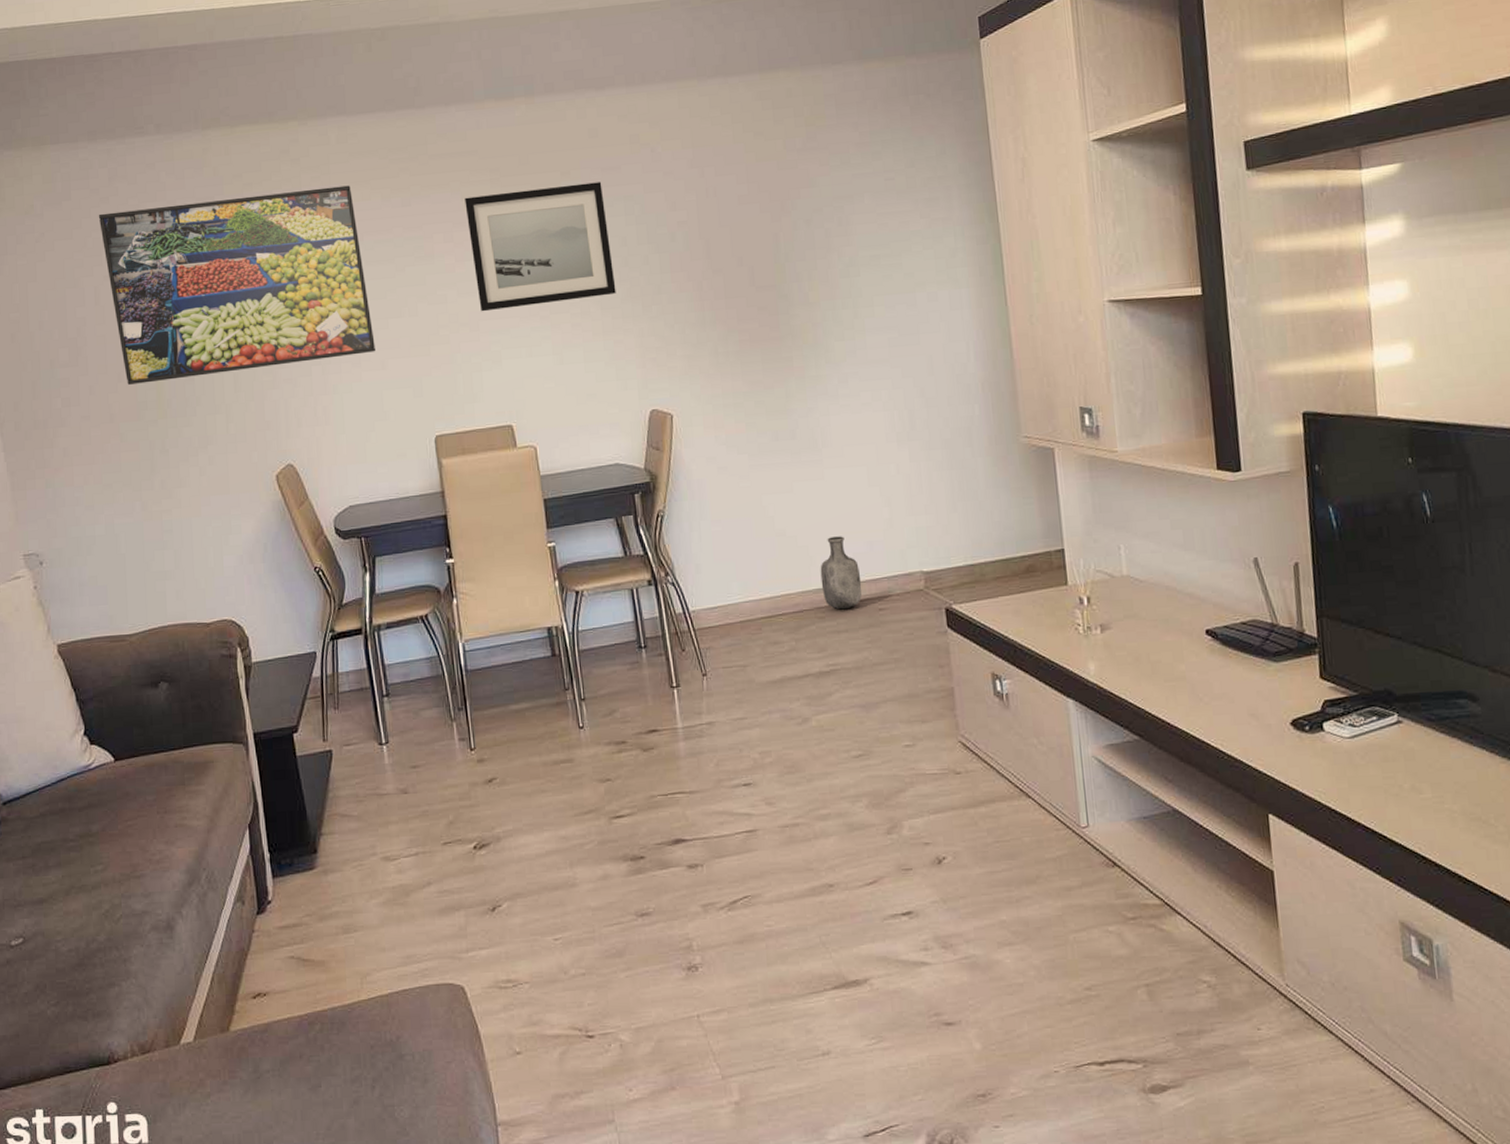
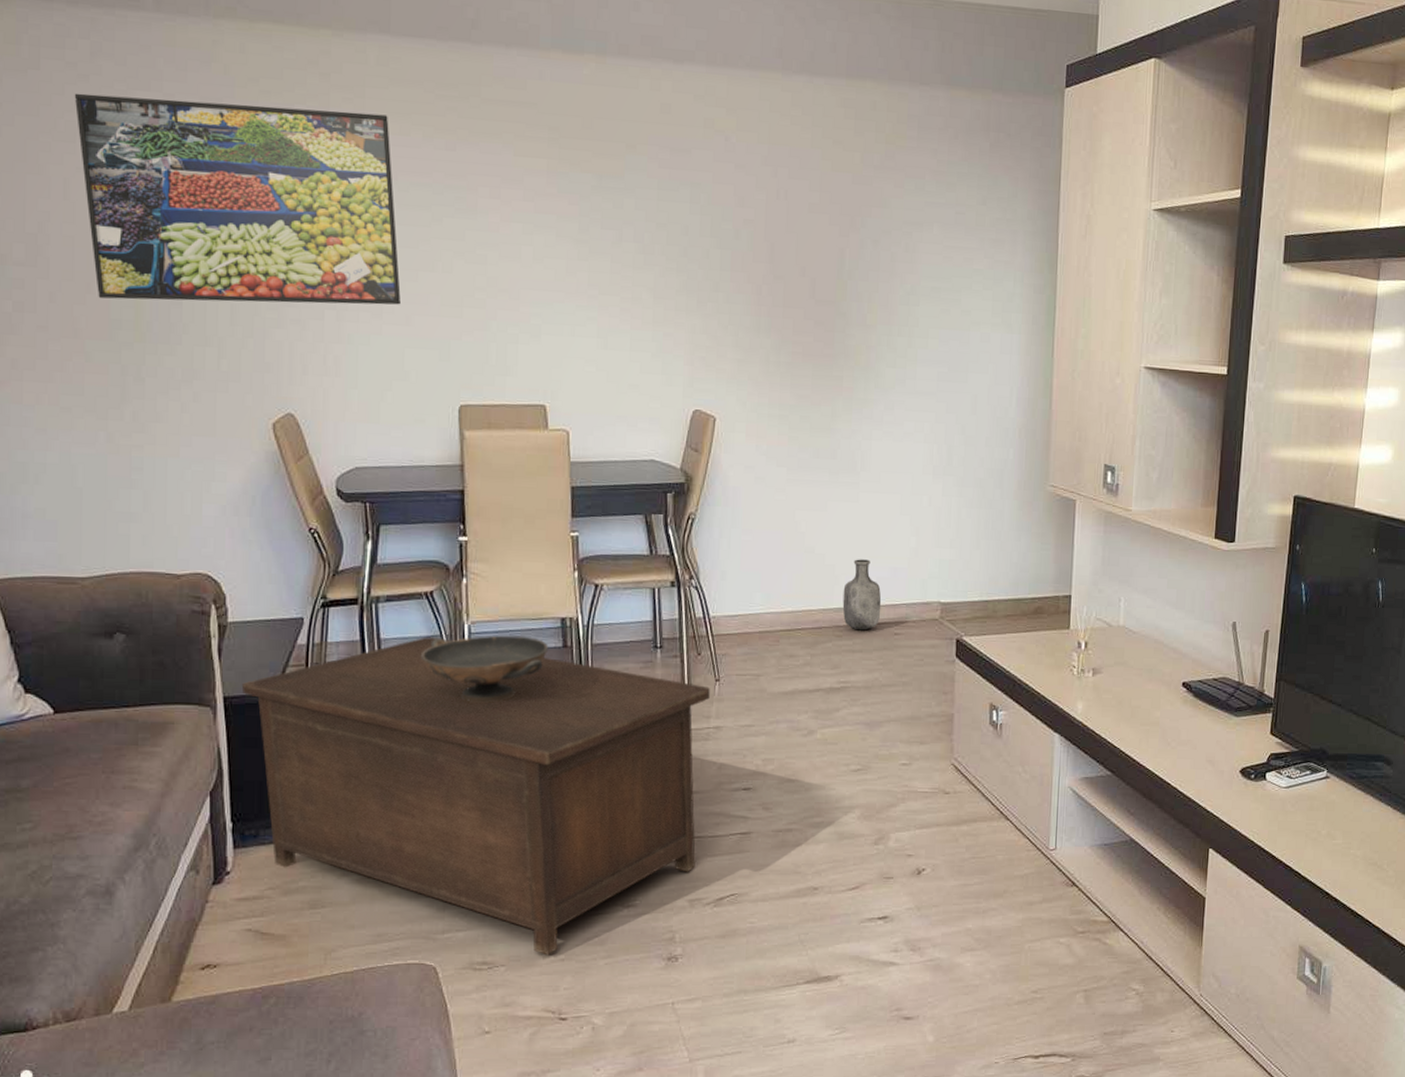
cabinet: none [268,658,704,969] -> present [241,636,710,954]
decorative bowl: none [422,649,539,719] -> present [420,635,549,703]
wall art: present [465,182,616,312] -> none [517,153,672,285]

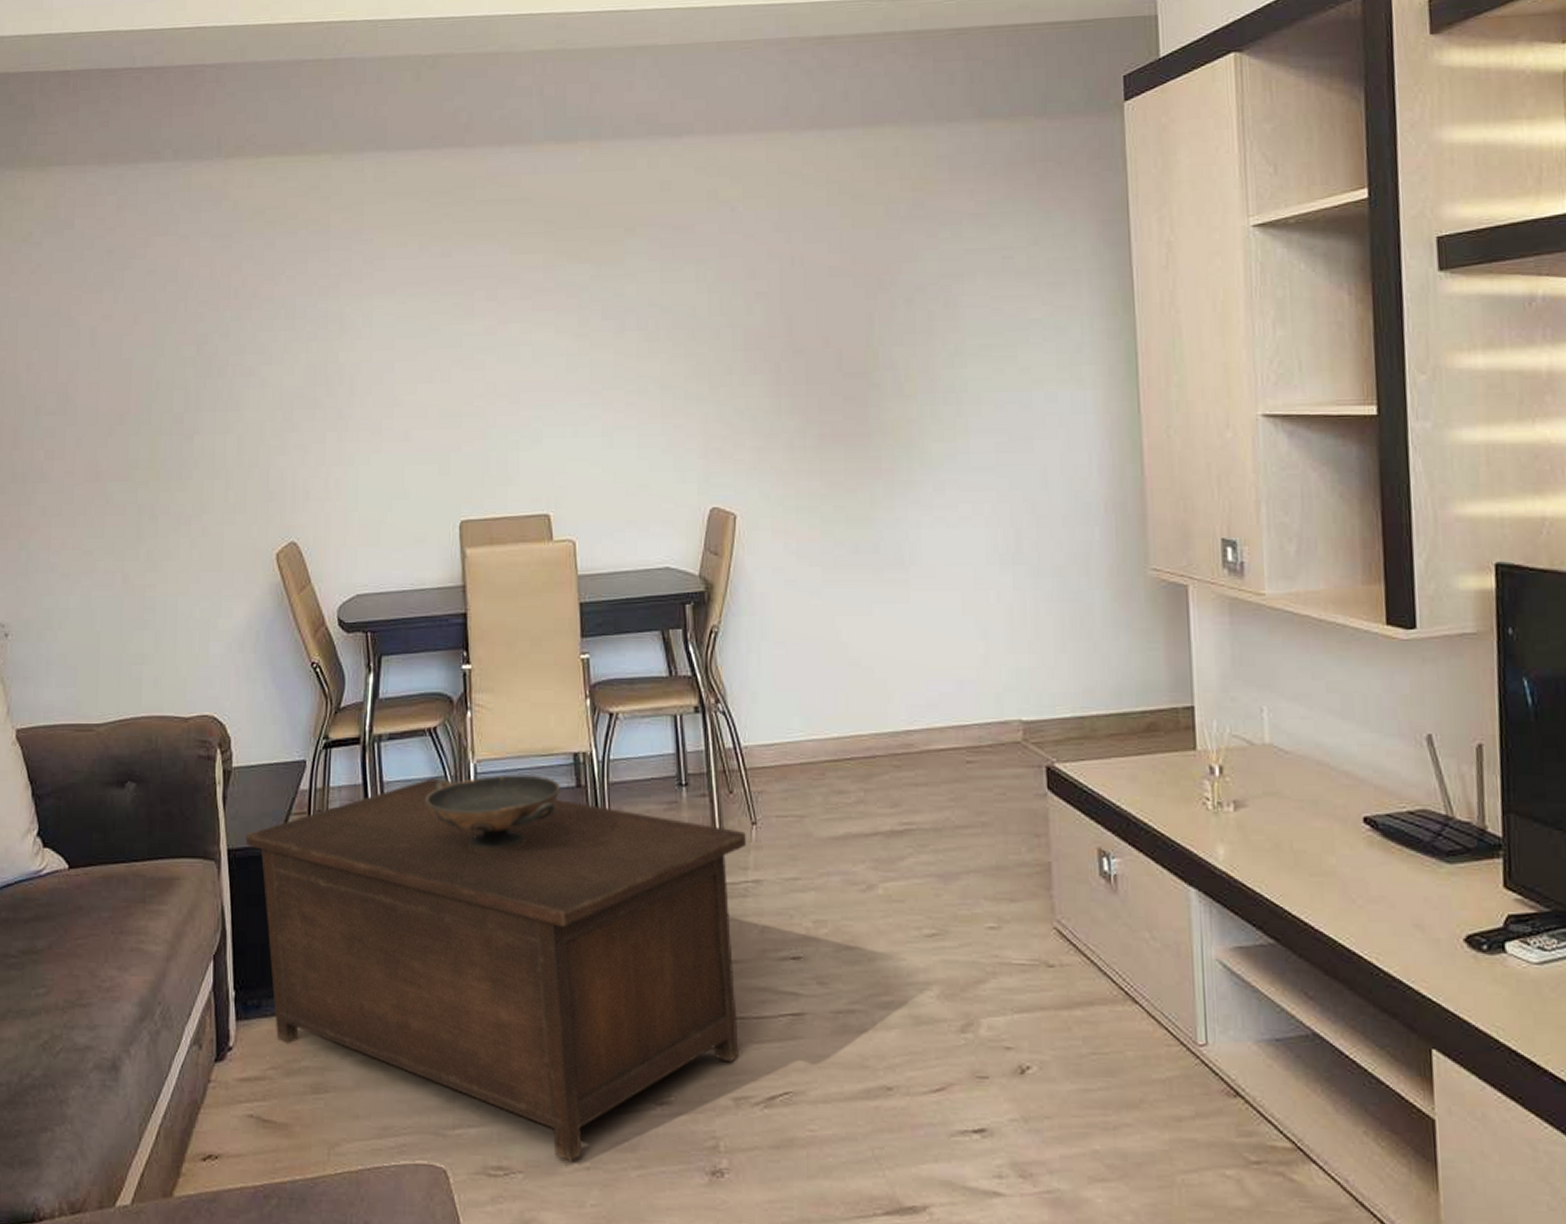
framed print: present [74,93,401,305] -> none [102,229,399,439]
vase: present [842,559,882,631] -> none [899,671,948,759]

